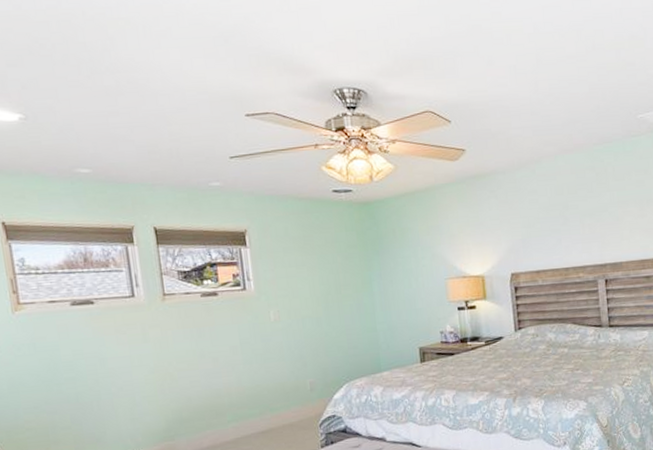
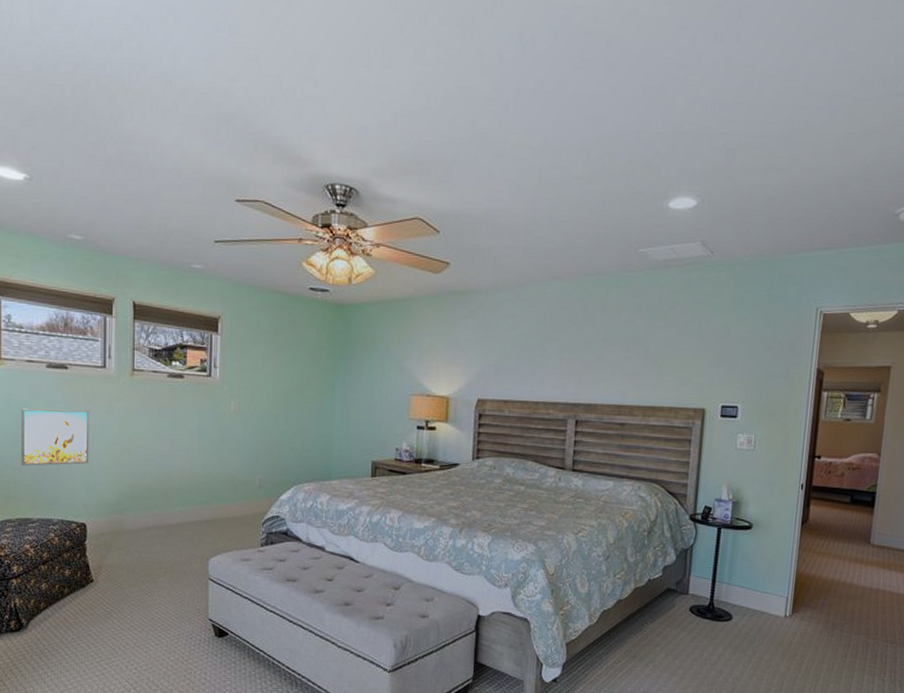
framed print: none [50,343,131,408] -> present [21,408,90,466]

